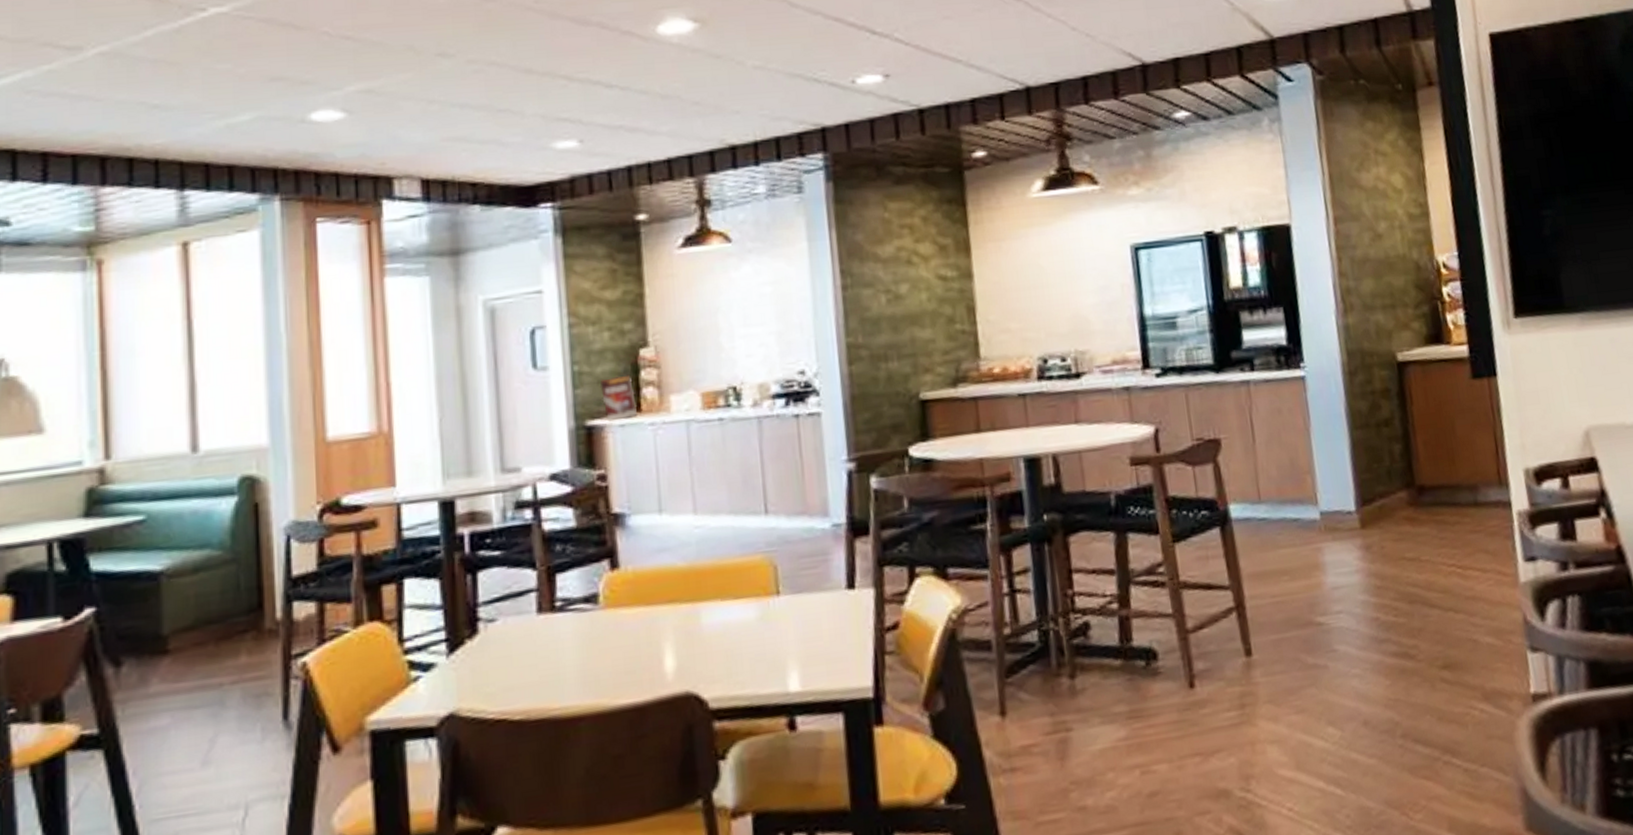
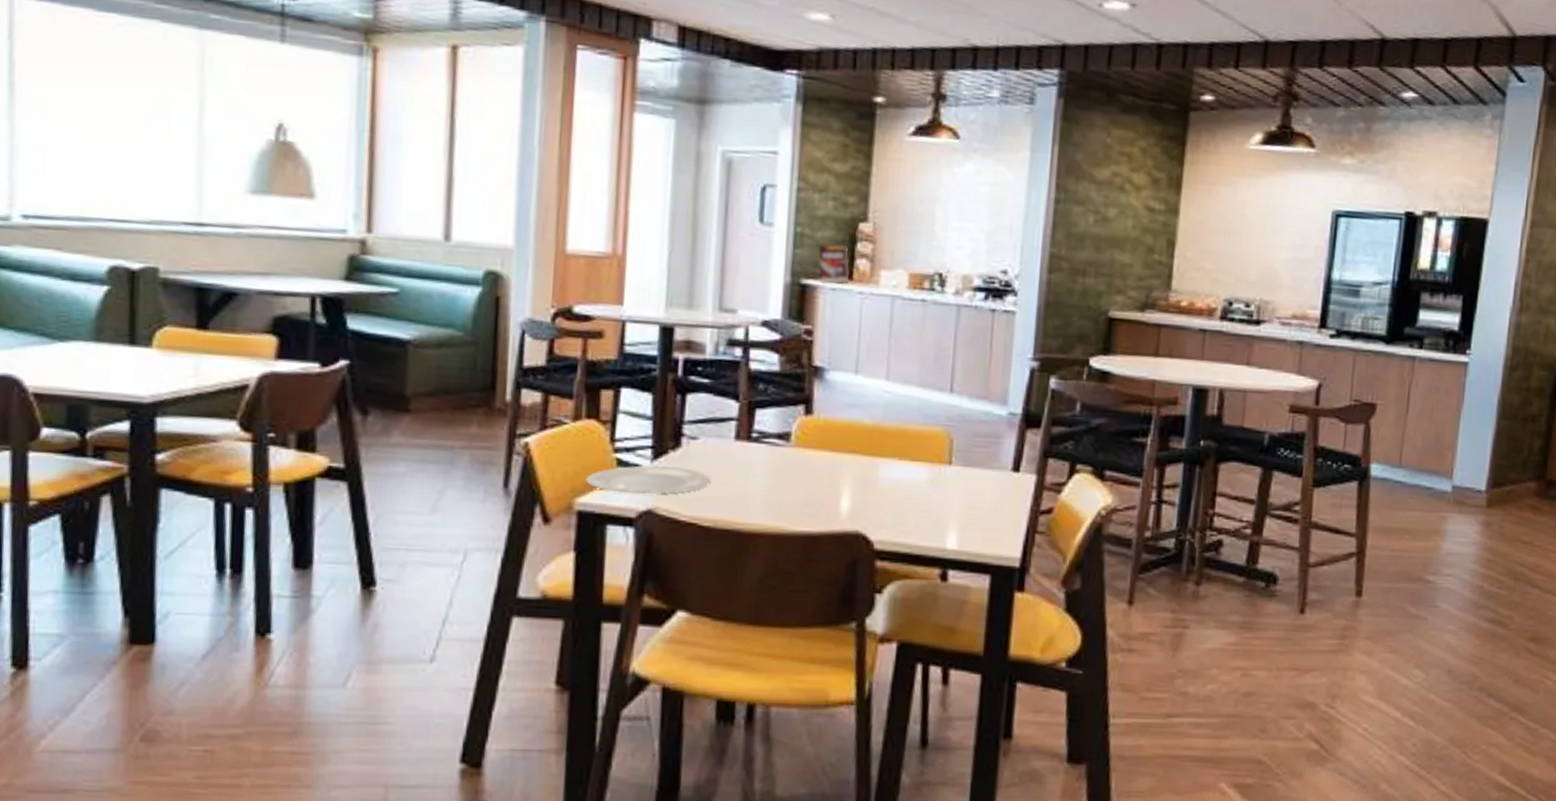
plate: none [376,657,516,702] -> present [586,465,711,494]

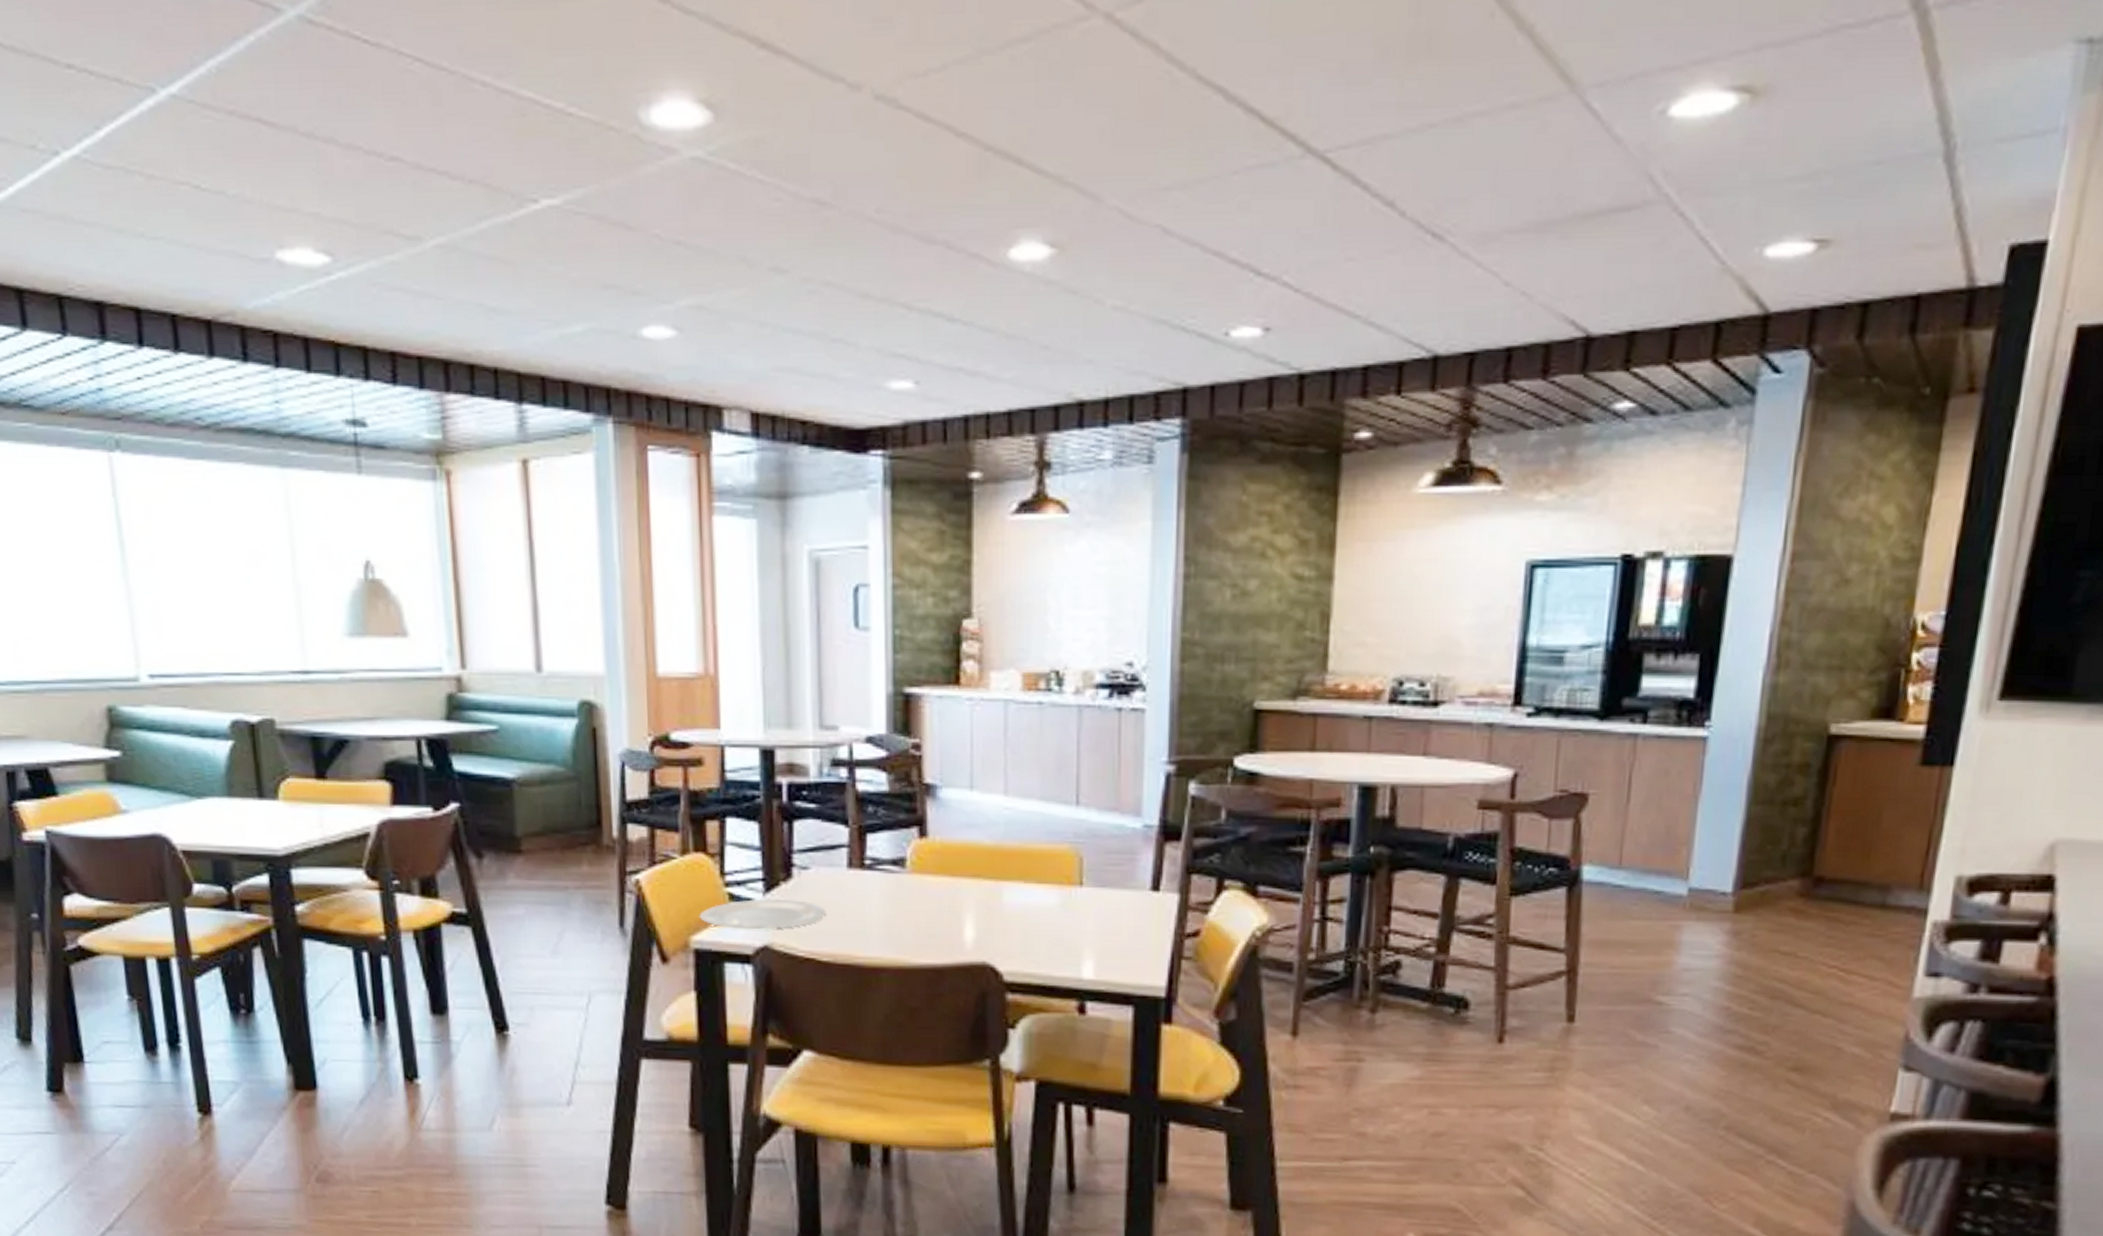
cereal box: present [818,243,849,284] -> none [920,645,955,691]

